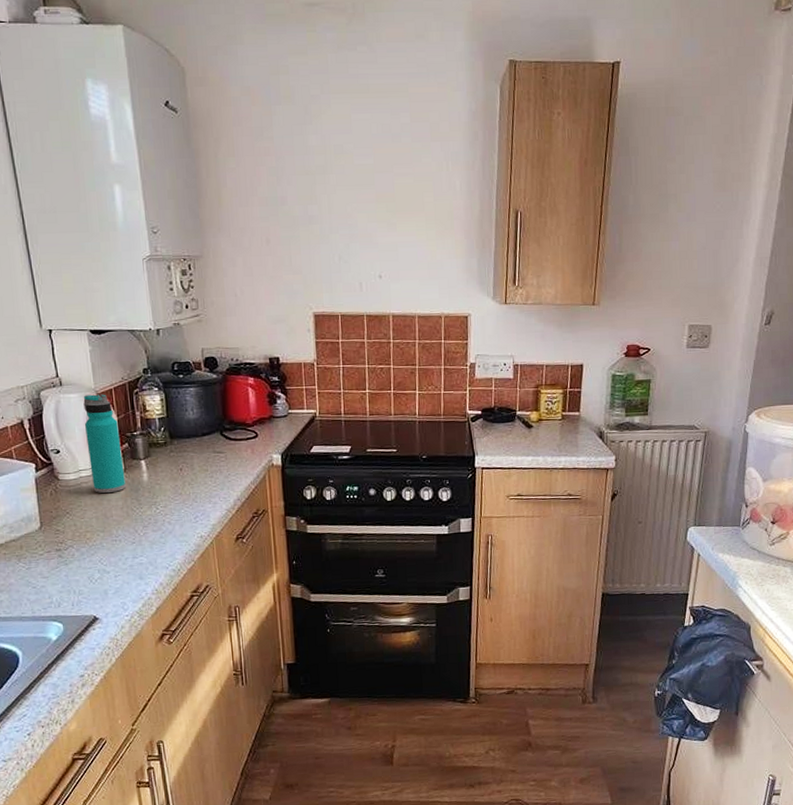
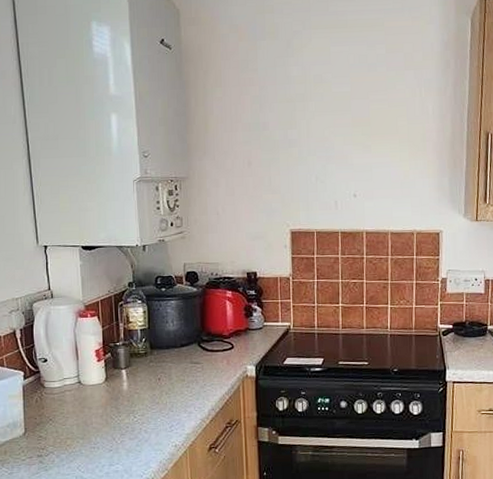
water bottle: present [83,394,126,493] -> none [71,306,106,401]

